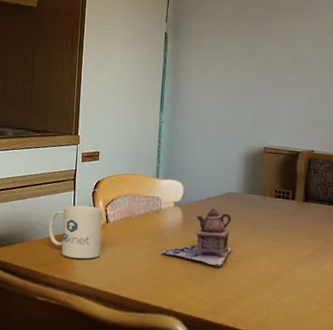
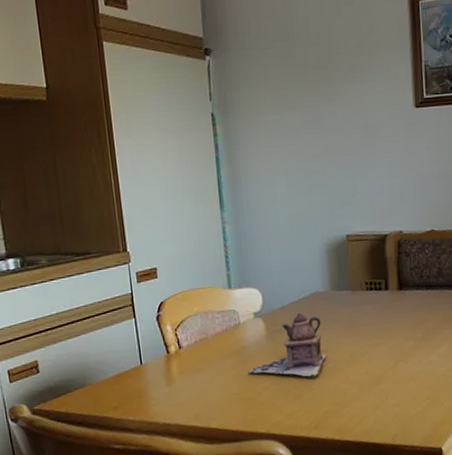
mug: present [48,205,103,259] -> none [111,332,179,396]

